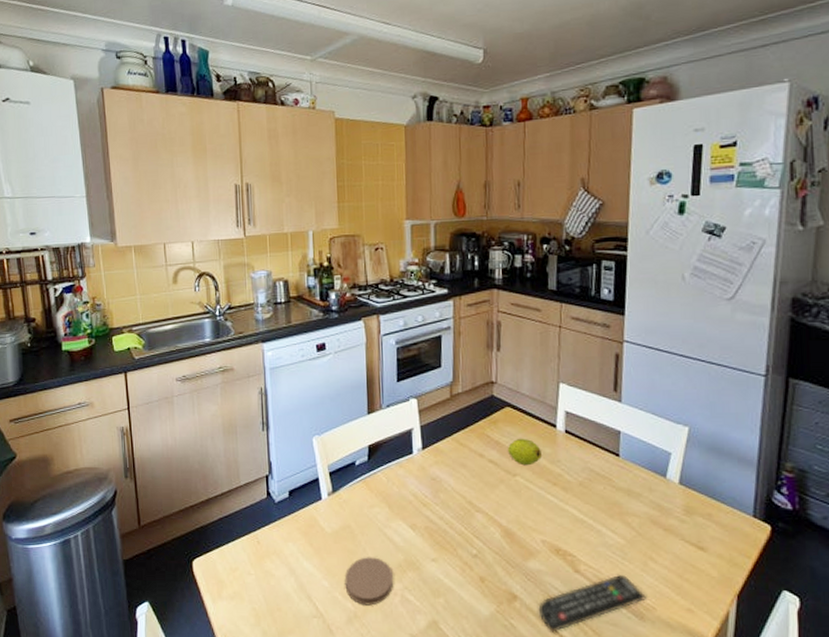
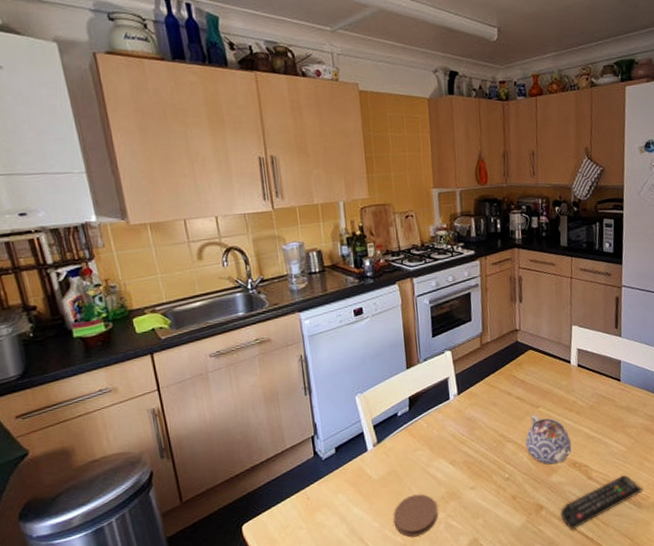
teapot: none [498,484,555,547] -> present [525,414,572,465]
fruit: present [508,438,542,466] -> none [531,375,559,398]

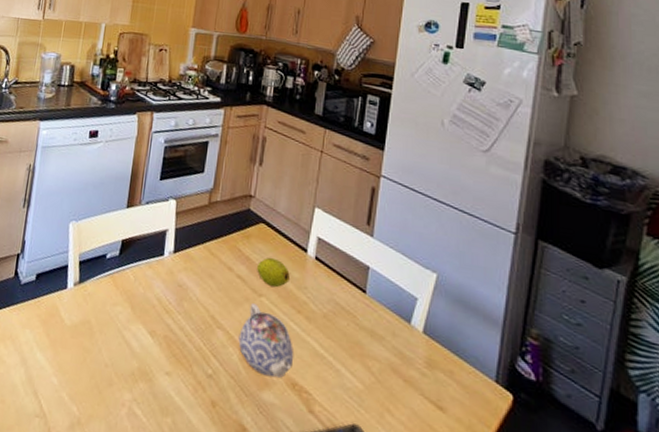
coaster: present [393,494,438,537] -> none [73,358,125,414]
fruit: none [531,375,559,398] -> present [257,257,290,288]

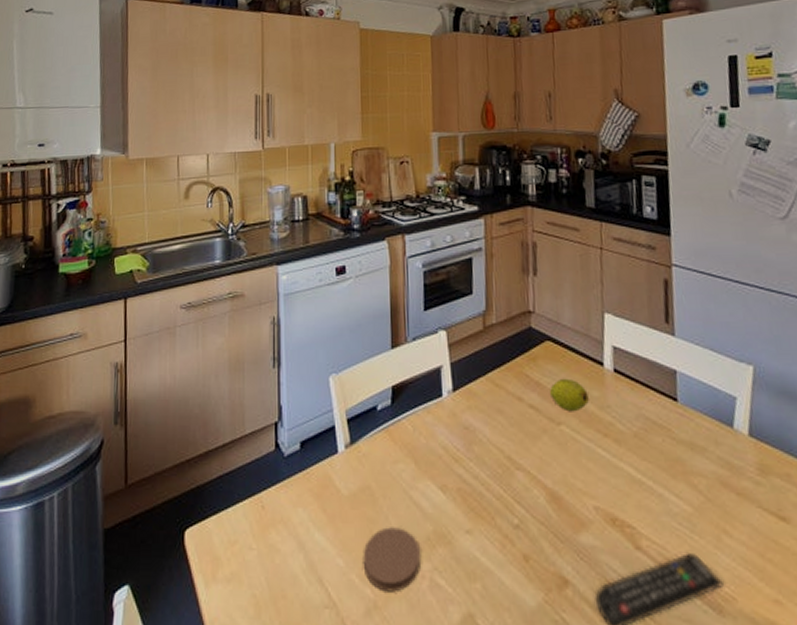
coaster: none [73,358,125,414] -> present [363,527,421,593]
teapot: present [238,303,294,378] -> none [542,434,609,516]

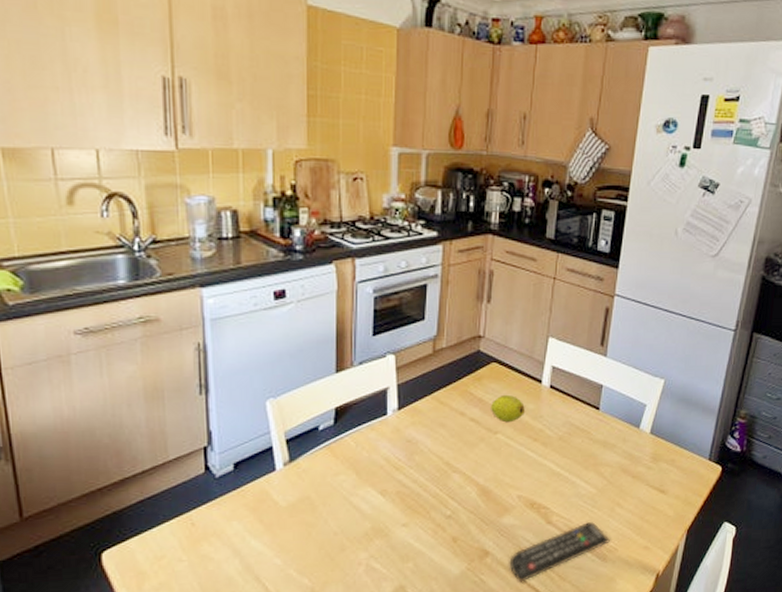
coaster: present [363,527,421,593] -> none [301,528,359,580]

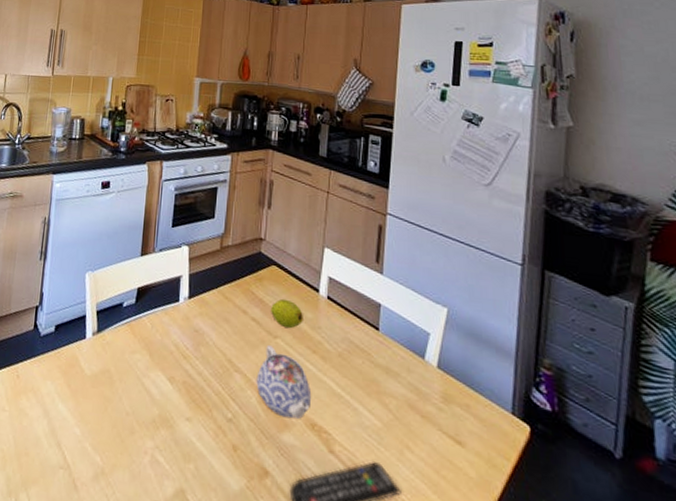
teapot: none [476,442,532,504] -> present [256,345,312,419]

